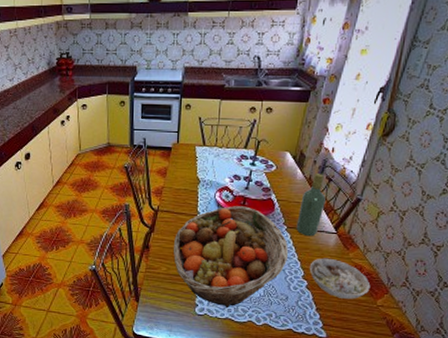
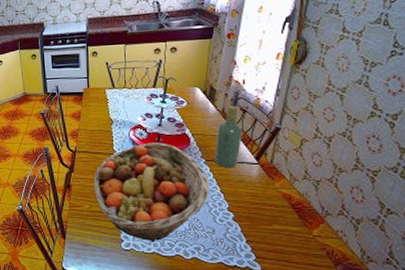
bowl: present [309,258,371,299] -> none [233,189,303,230]

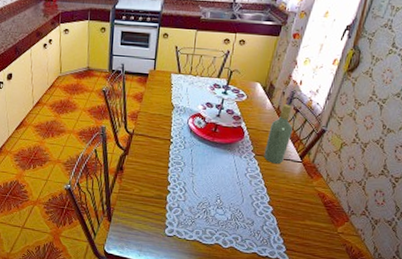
fruit basket: present [94,142,211,243] -> none [146,132,256,231]

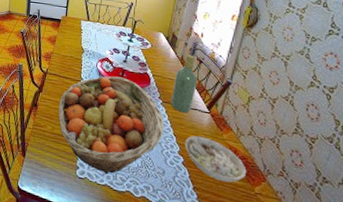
fruit basket: none [146,132,256,231] -> present [58,76,164,175]
bowl: none [275,185,332,226] -> present [184,135,247,183]

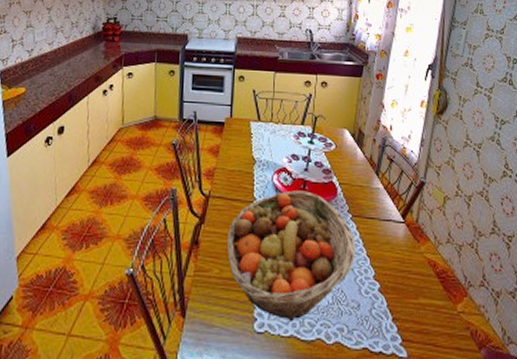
wine bottle: present [171,55,197,114] -> none [361,153,389,227]
bowl: present [184,135,247,183] -> none [380,252,448,304]

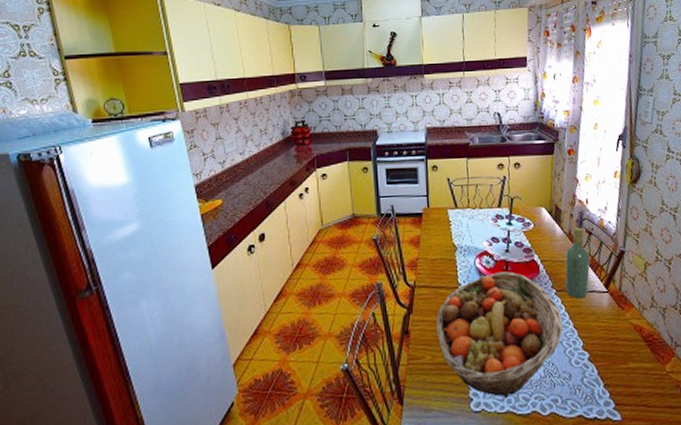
wine bottle: none [361,153,389,227] -> present [565,227,591,299]

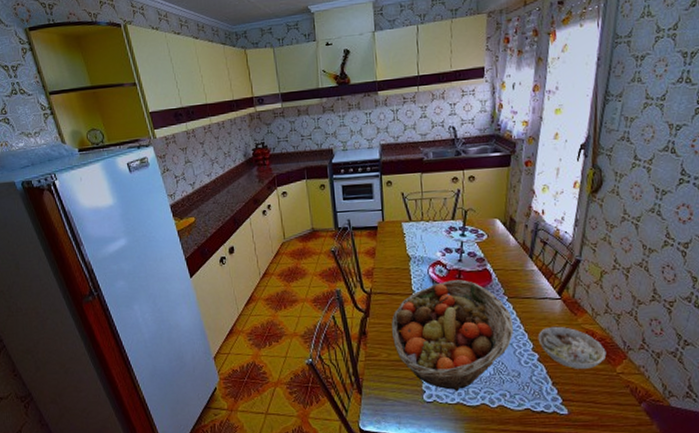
wine bottle: present [565,227,591,299] -> none [517,238,544,305]
bowl: none [587,321,656,369] -> present [538,326,607,369]

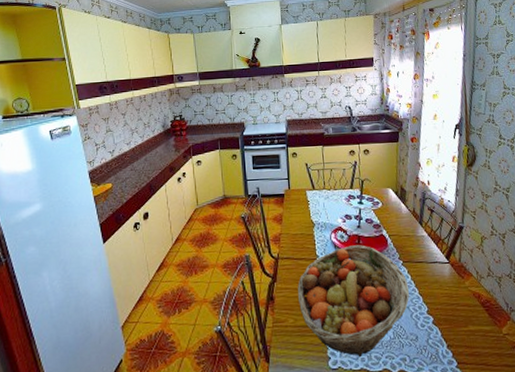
bowl: present [538,326,607,369] -> none [431,289,493,331]

